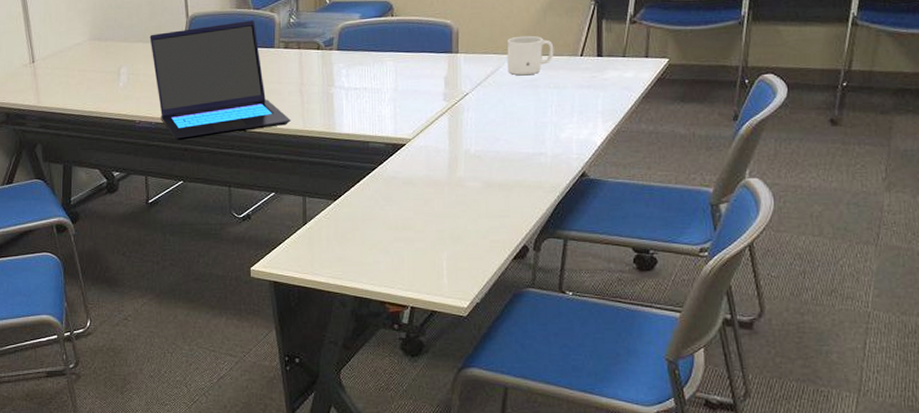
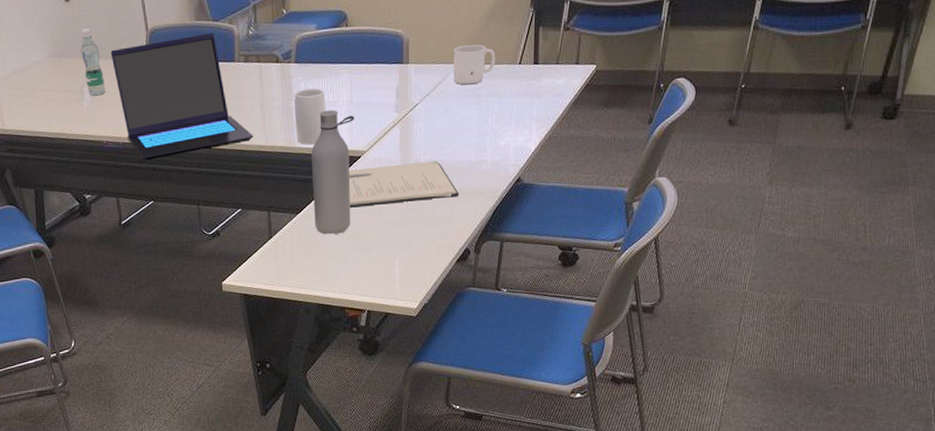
bottle: none [120,14,143,77] -> present [80,28,106,96]
cup: none [334,75,369,131] -> present [294,88,326,145]
water bottle: none [352,96,399,223] -> present [311,110,354,234]
clipboard: none [391,151,515,197] -> present [348,161,459,208]

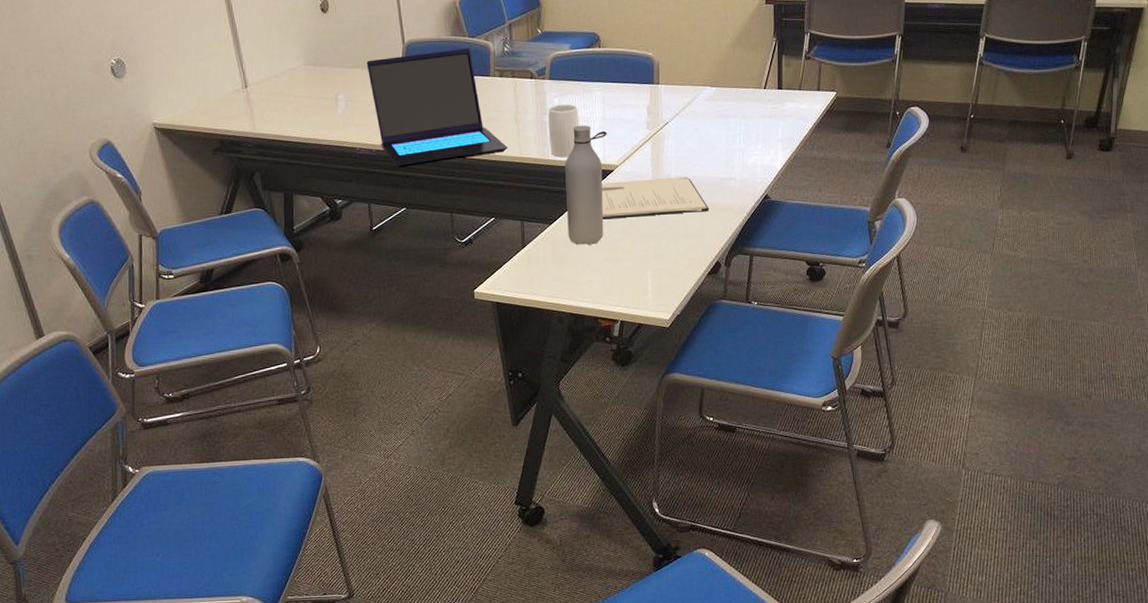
bottle: present [80,28,106,96] -> none [336,39,361,104]
mug: present [453,44,496,85] -> none [701,68,742,106]

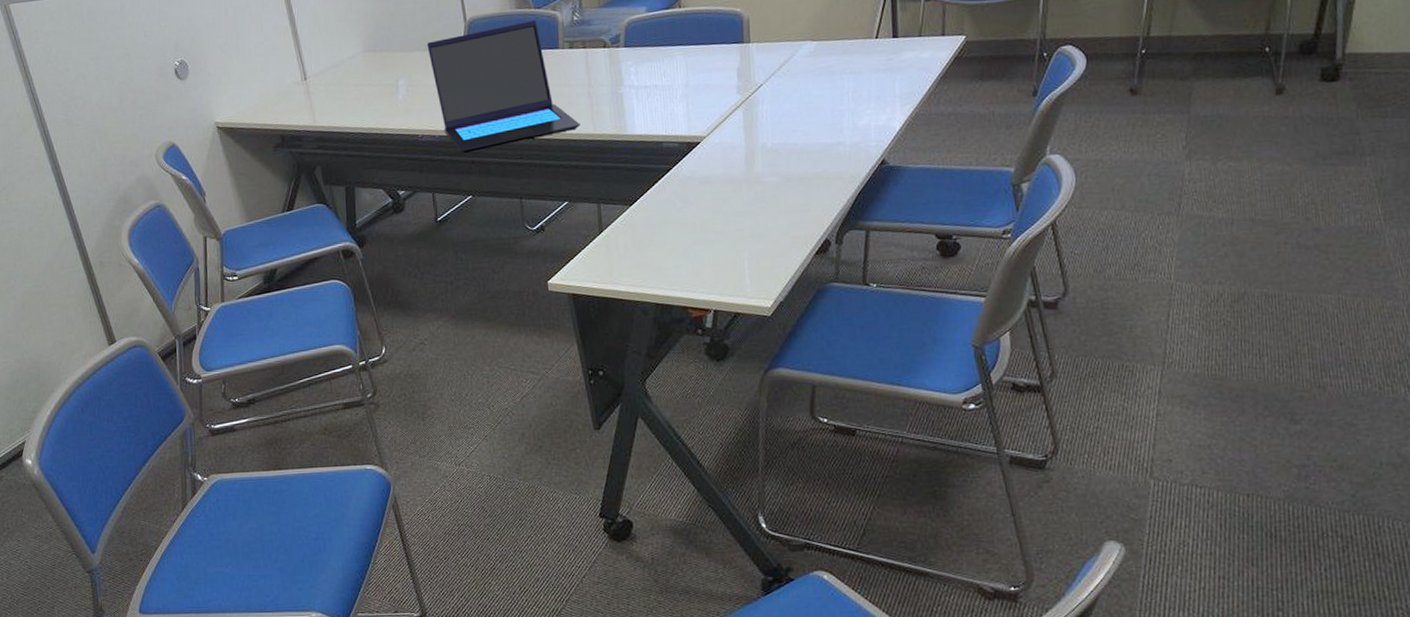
cup: present [548,104,580,158] -> none [624,72,660,132]
water bottle: present [565,125,607,245] -> none [644,94,692,227]
clipboard: present [601,176,709,220] -> none [686,144,814,198]

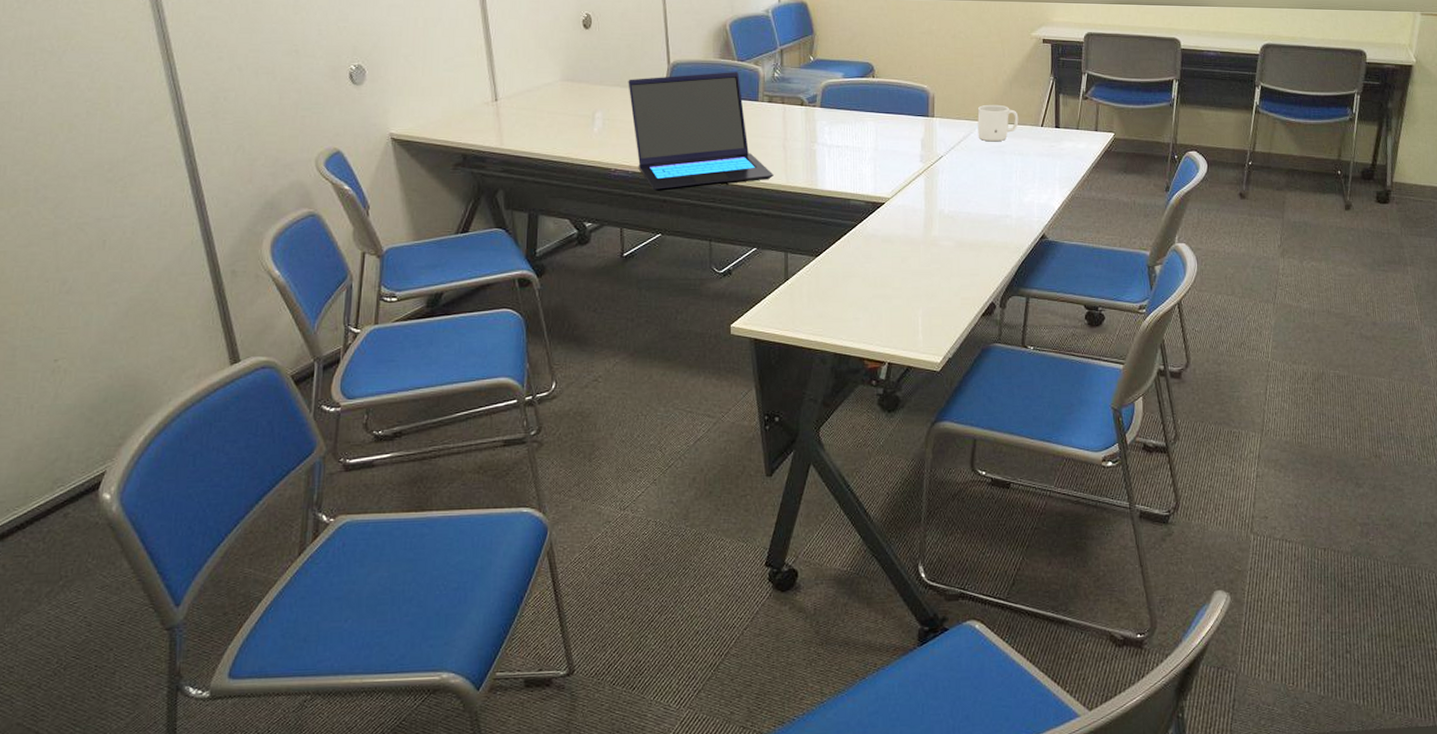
mug: none [799,19,849,63] -> present [977,104,1019,142]

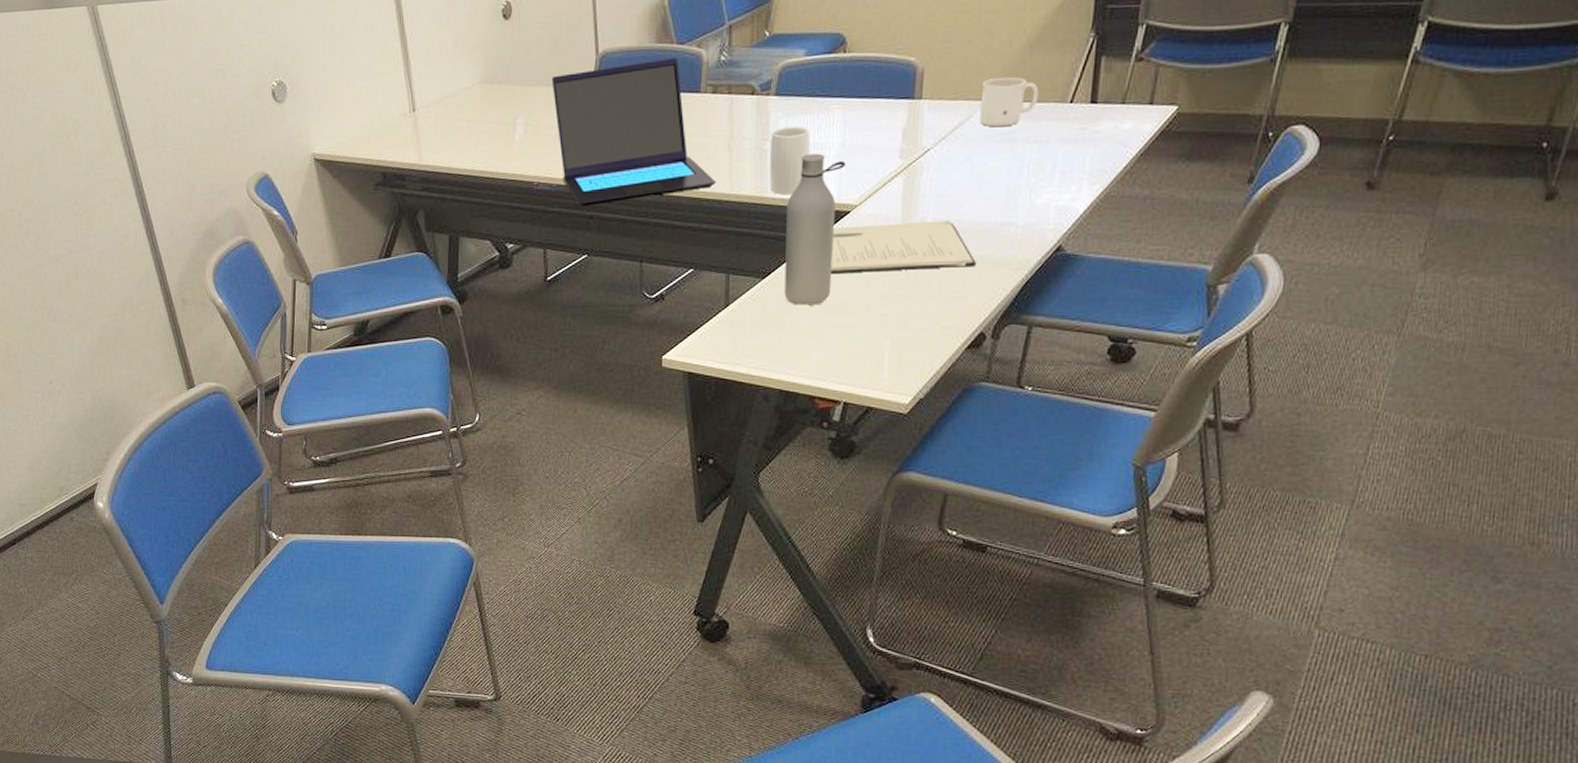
cup: none [817,133,850,188] -> present [769,127,811,195]
water bottle: none [834,155,879,280] -> present [784,153,846,306]
clipboard: none [871,212,984,254] -> present [830,220,976,274]

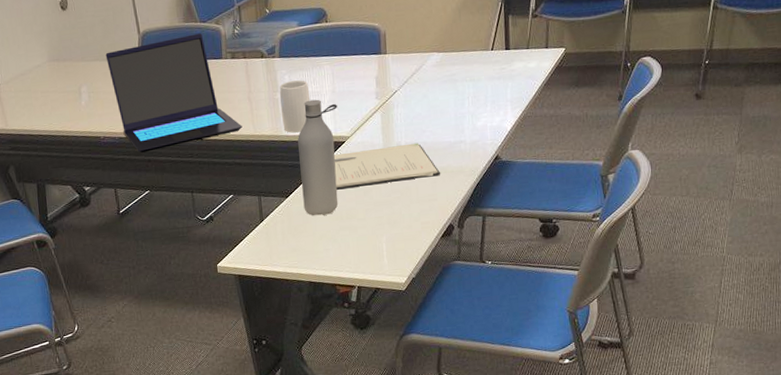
mug: present [979,76,1039,128] -> none [428,33,469,72]

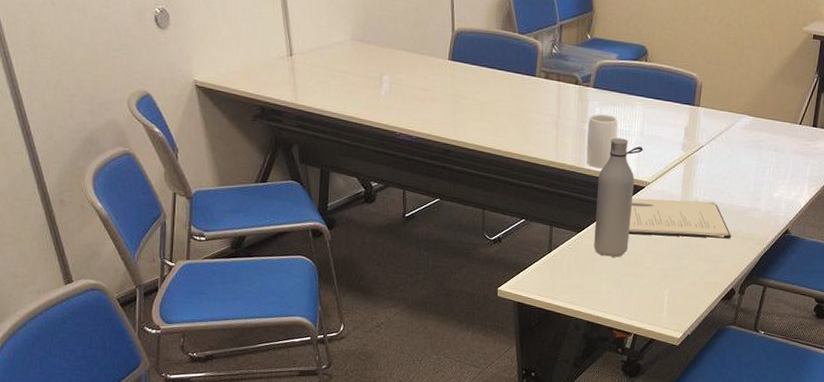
laptop: present [105,33,243,153] -> none [414,43,545,158]

